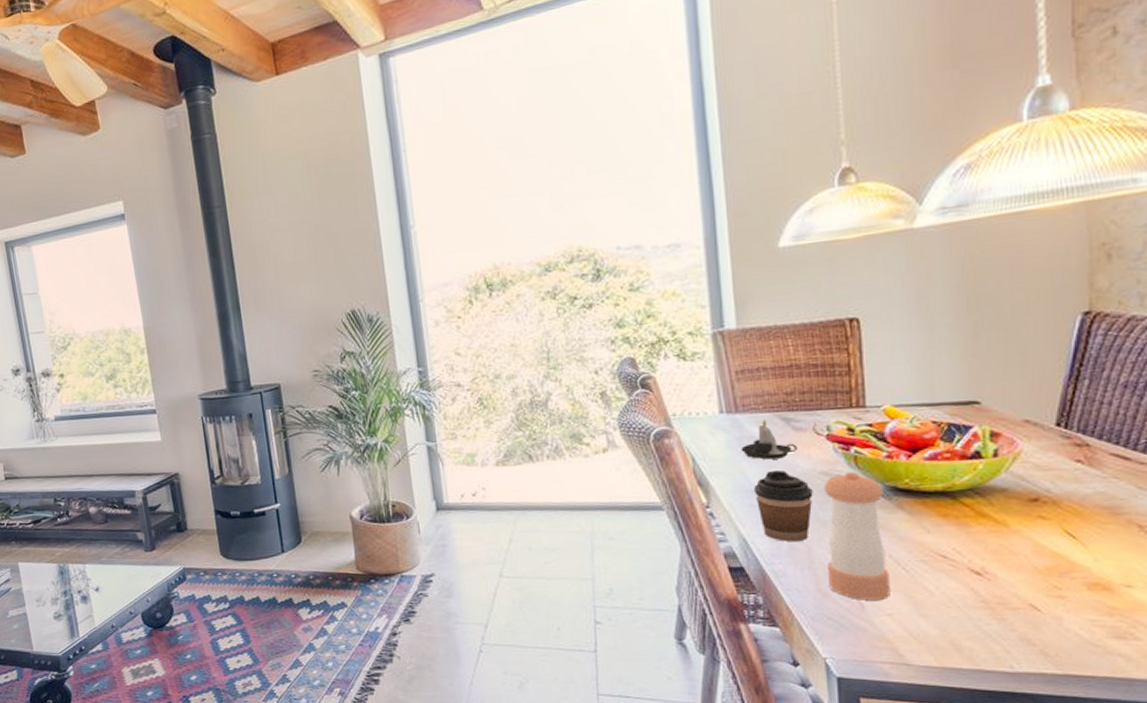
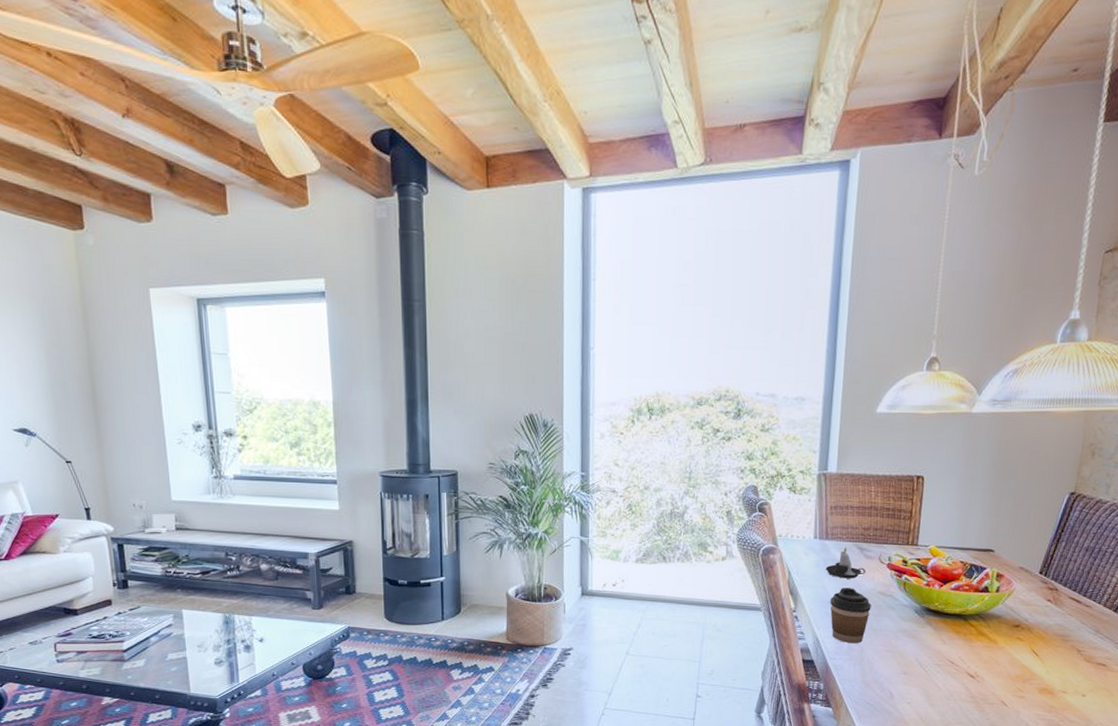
pepper shaker: present [823,472,891,600] -> none [871,594,920,691]

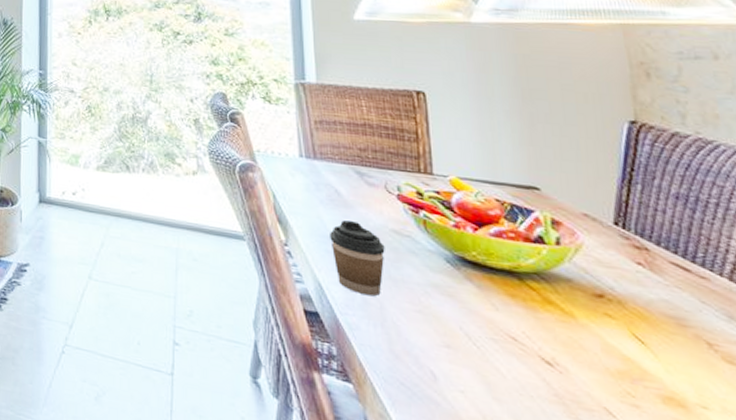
candle: present [825,547,866,579] -> none [318,170,370,210]

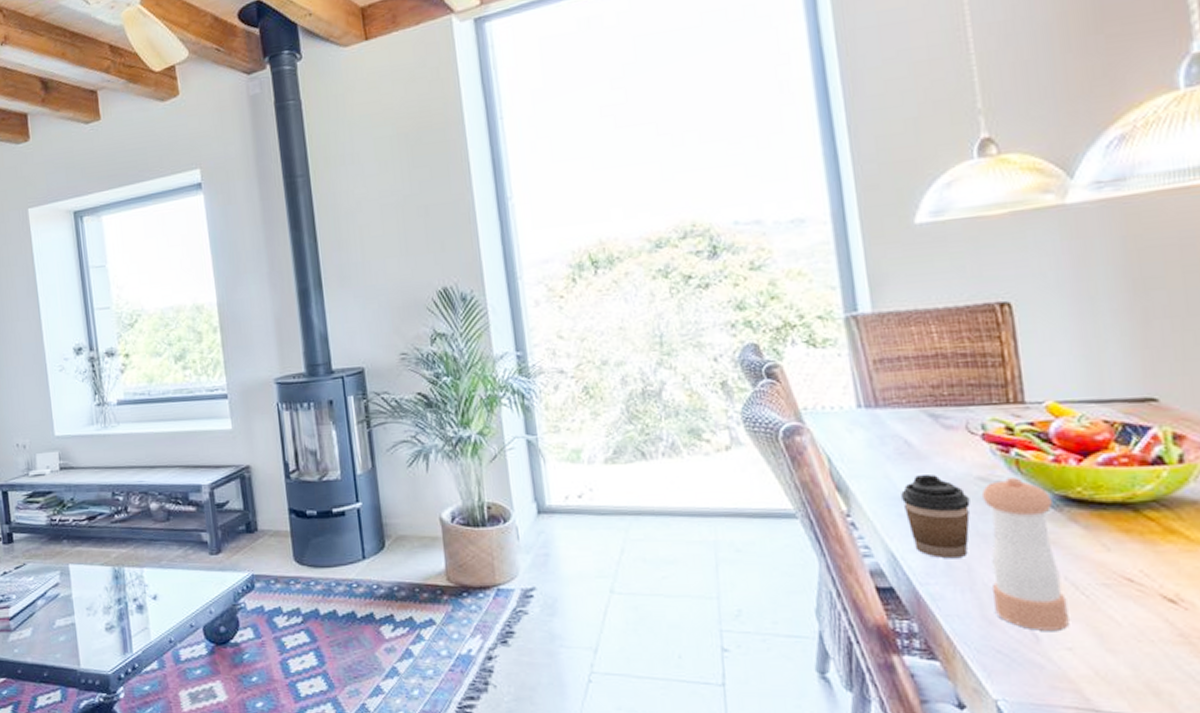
pepper shaker: none [394,234,462,374] -> present [981,478,1069,631]

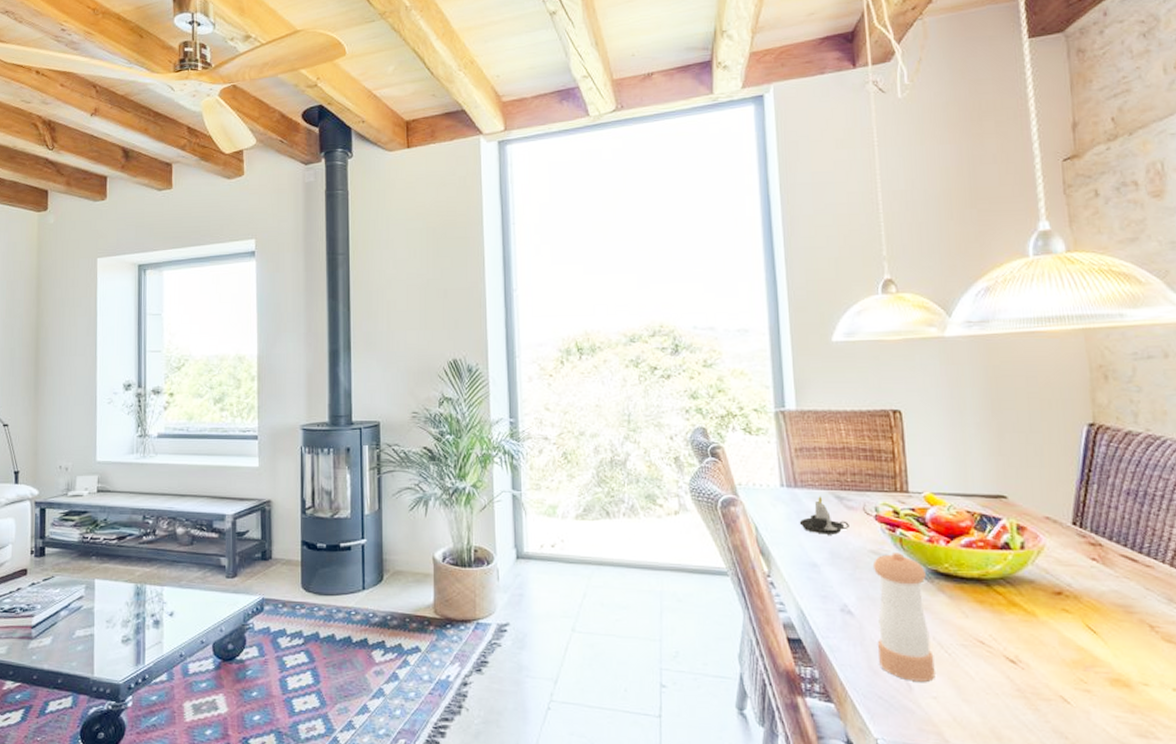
candle: none [883,415,949,462] -> present [799,496,849,535]
coffee cup: present [901,475,970,559] -> none [811,546,864,617]

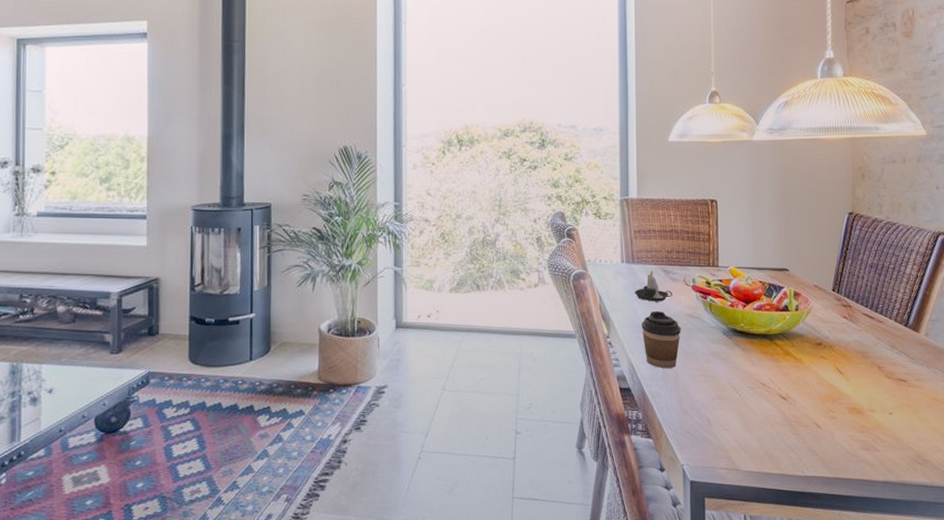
coffee cup: none [811,546,864,617] -> present [642,311,681,369]
pepper shaker: present [872,553,935,682] -> none [688,316,729,418]

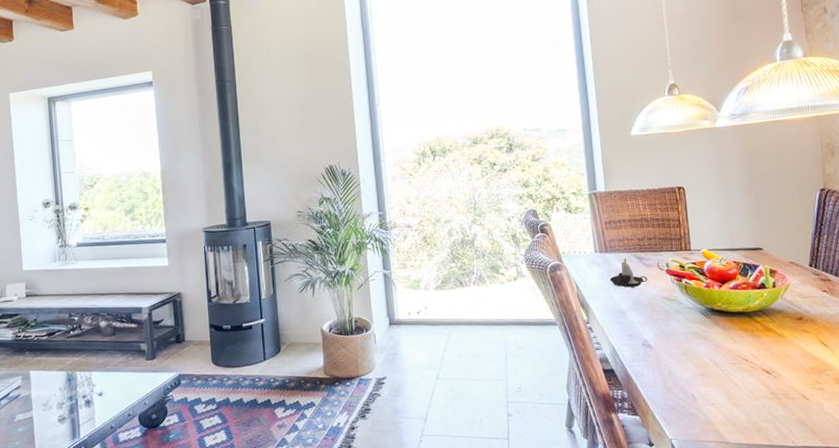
coffee cup: present [642,311,681,369] -> none [619,296,659,350]

